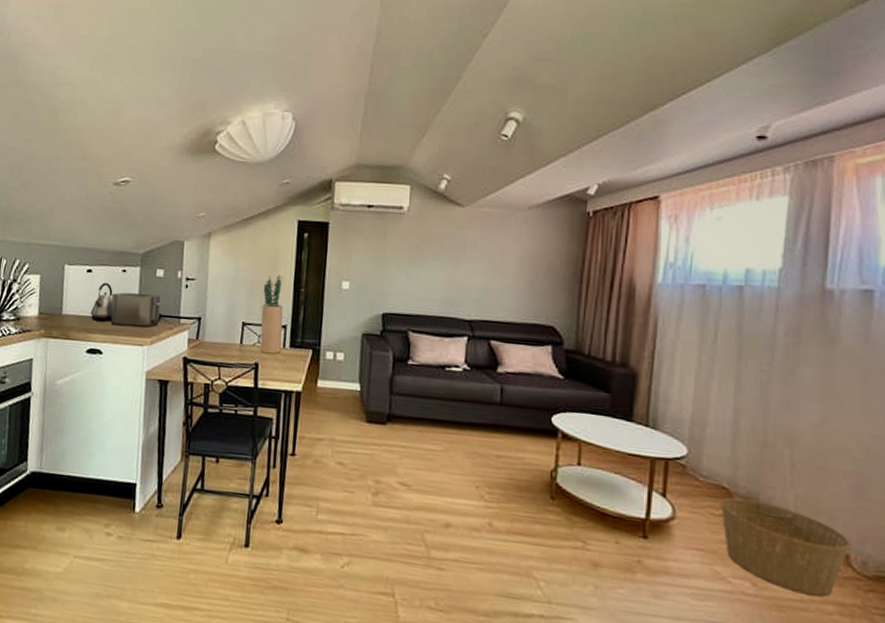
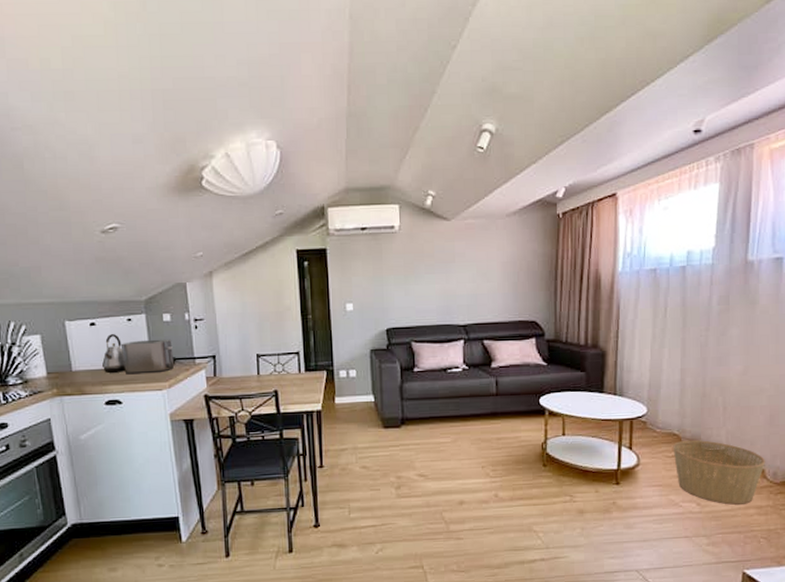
vase: present [260,274,283,355] -> none [272,304,298,380]

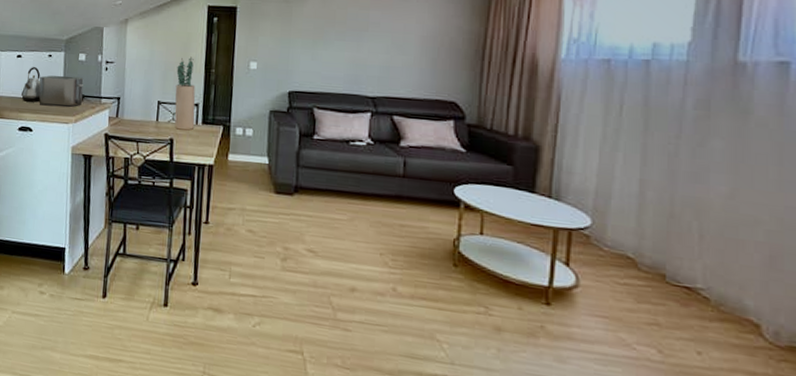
vase: none [272,304,298,380] -> present [174,56,196,131]
basket: present [673,440,765,505] -> none [625,267,761,366]

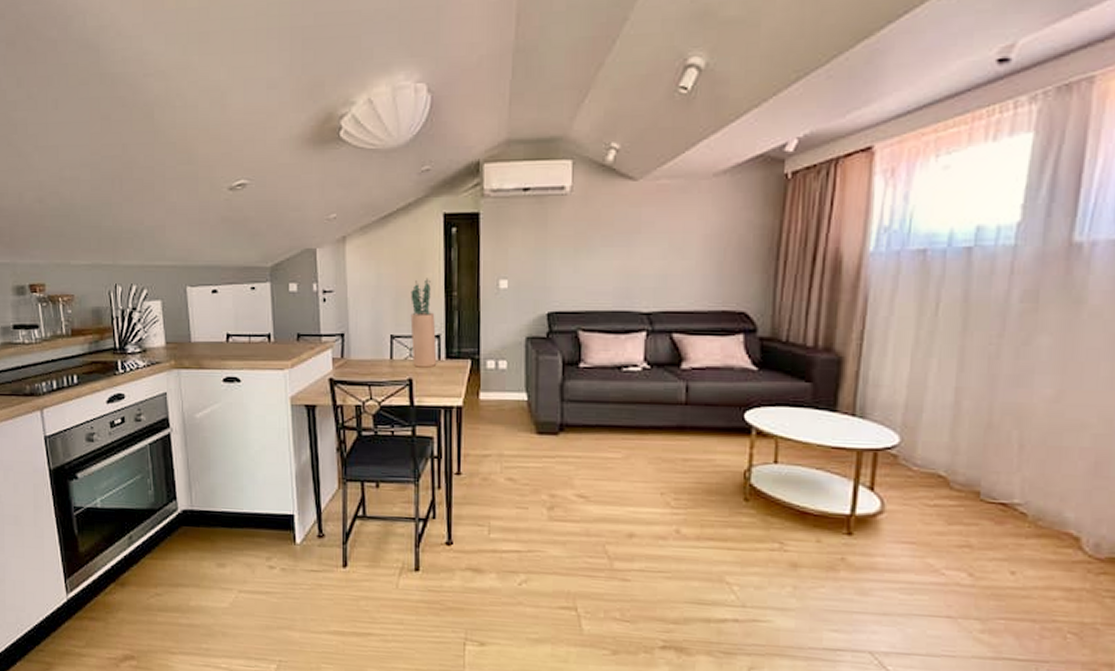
kettle: present [20,67,41,103] -> none [221,304,246,347]
toaster: present [38,75,84,108] -> none [243,311,299,351]

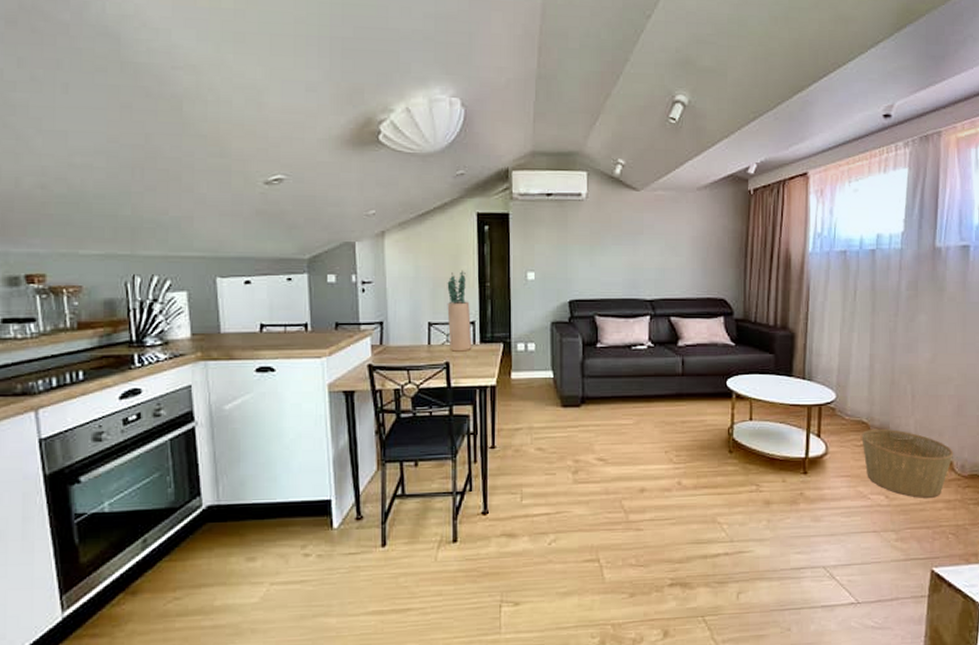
basket: none [936,486,1082,583] -> present [861,429,953,498]

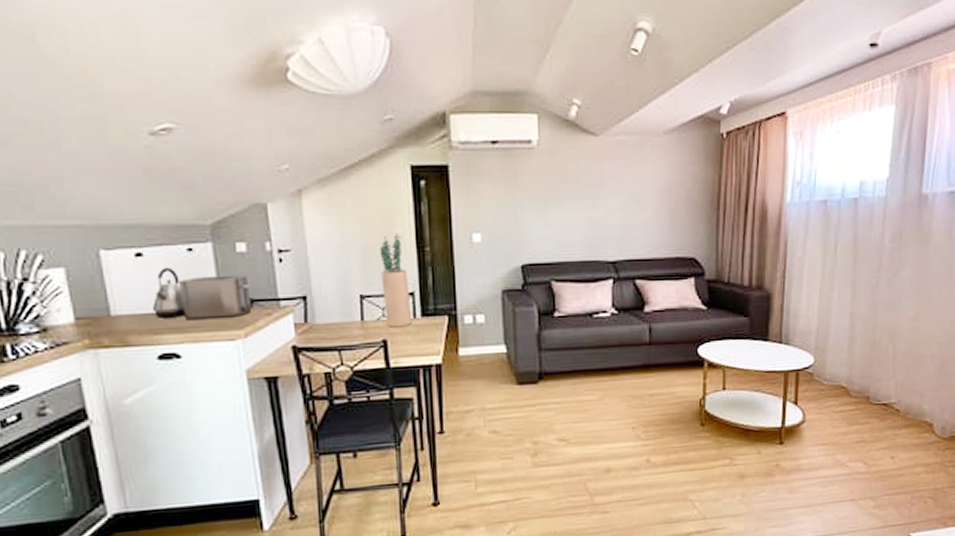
kettle: none [254,294,282,336] -> present [152,268,186,318]
toaster: none [279,302,337,339] -> present [179,275,253,321]
basket: present [861,429,953,498] -> none [840,393,934,463]

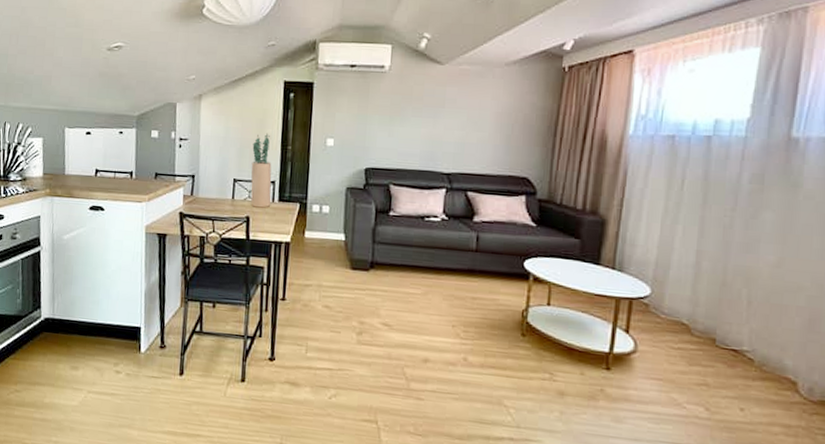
kettle: present [152,268,186,318] -> none [91,144,112,181]
toaster: present [179,275,253,321] -> none [110,152,157,186]

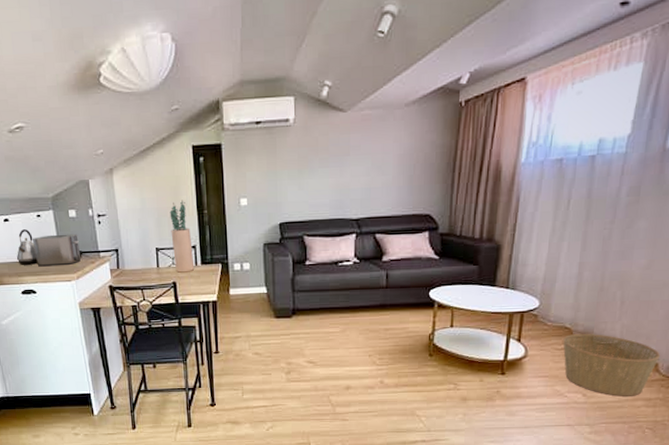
kettle: none [91,144,112,181] -> present [16,229,38,265]
toaster: none [110,152,157,186] -> present [33,233,82,267]
basket: none [679,332,799,420] -> present [563,334,660,397]

